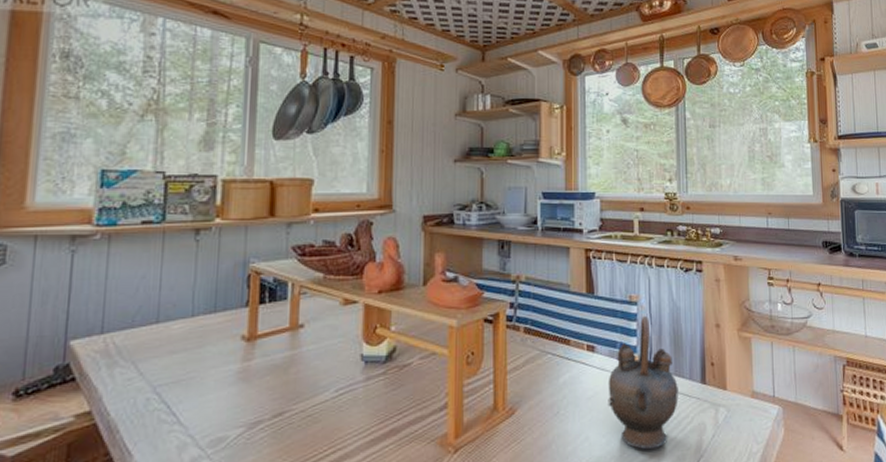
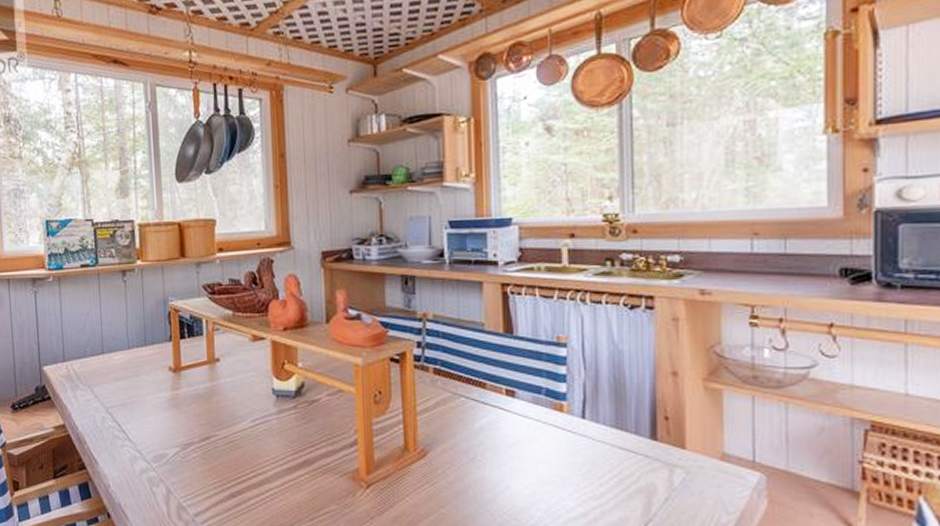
teapot: present [608,316,678,450] -> none [531,360,620,507]

